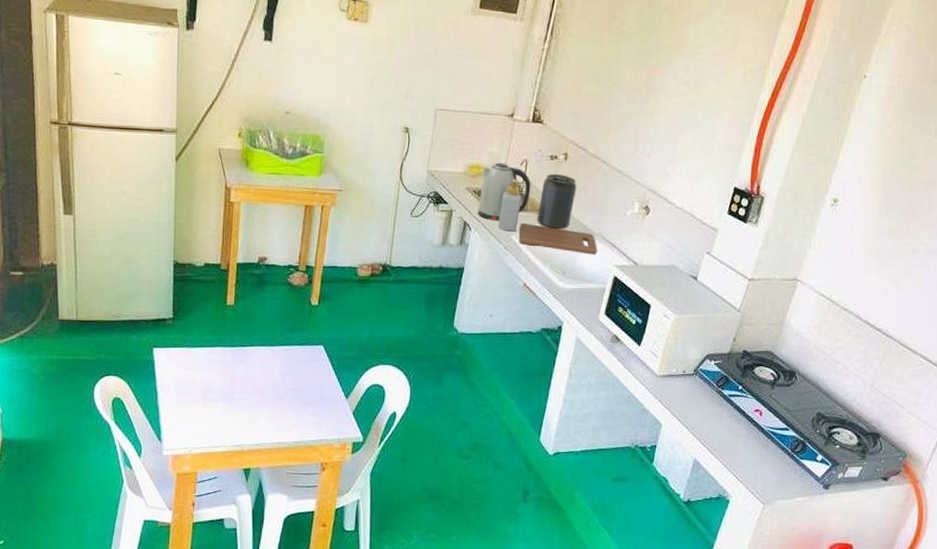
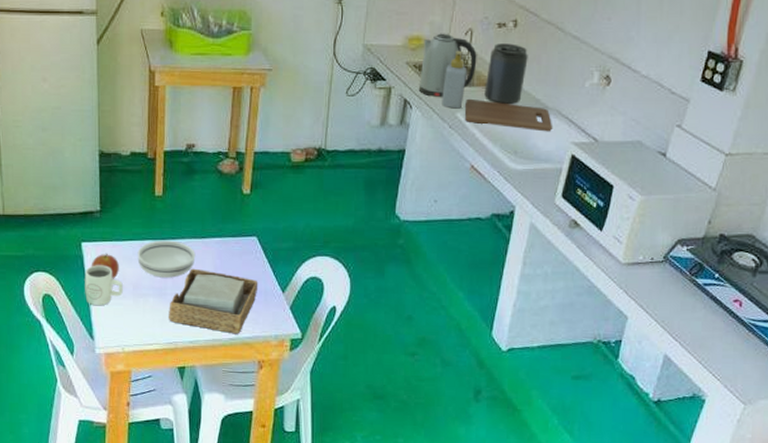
mug: none [155,370,192,410] -> present [85,265,123,306]
fruit: none [161,358,189,384] -> present [91,253,119,279]
bowl: none [207,347,264,383] -> present [137,240,196,278]
napkin holder: none [236,374,323,438] -> present [169,268,258,334]

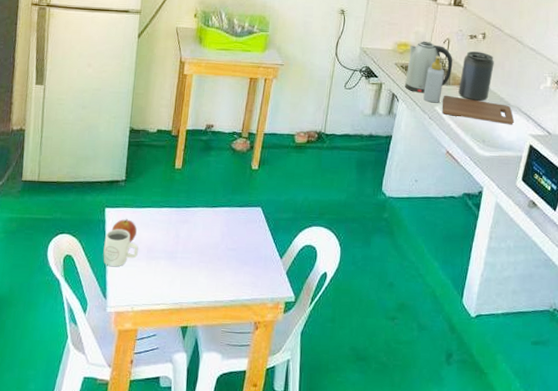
bowl: present [137,240,196,278] -> none [154,208,206,243]
napkin holder: present [169,268,258,334] -> none [177,234,260,297]

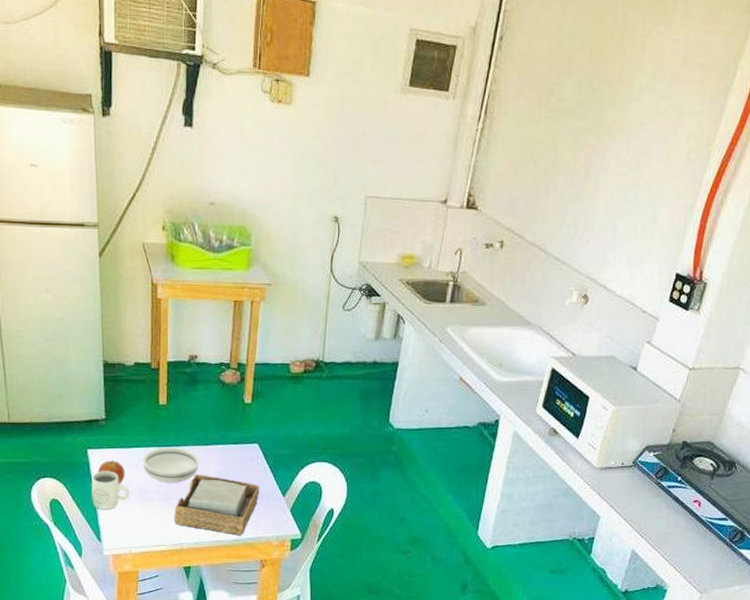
bowl: none [154,208,206,243] -> present [143,447,199,483]
napkin holder: none [177,234,260,297] -> present [174,474,260,536]
kettle: present [404,41,453,94] -> none [411,252,466,314]
soap bottle: present [423,55,445,103] -> none [433,269,457,324]
cutting board: present [442,95,514,125] -> none [455,314,534,347]
soda can: present [458,51,494,102] -> none [472,263,513,321]

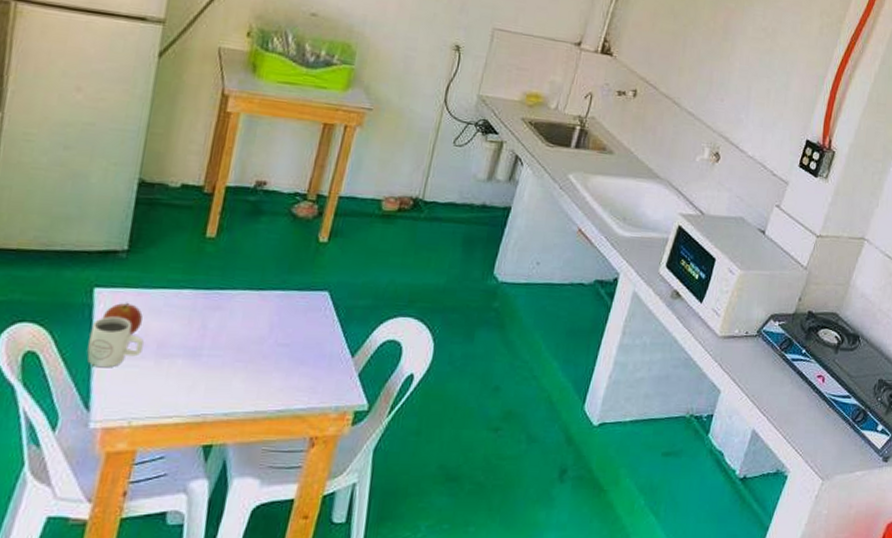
bowl: present [143,447,199,483] -> none [169,289,249,336]
napkin holder: present [174,474,260,536] -> none [200,325,323,405]

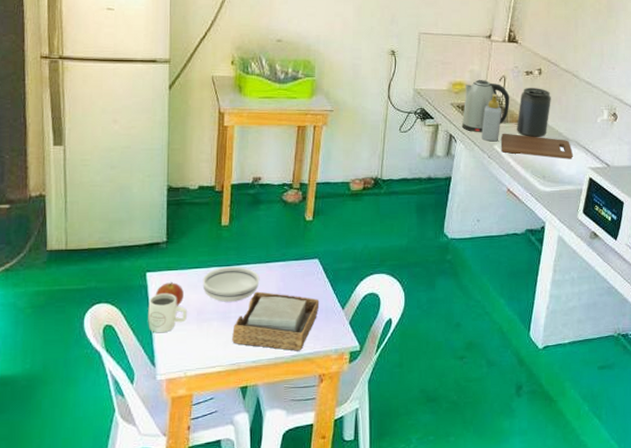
bowl: none [169,289,249,336] -> present [202,266,260,302]
napkin holder: none [200,325,323,405] -> present [232,291,320,351]
kettle: none [531,93,595,158] -> present [461,79,510,133]
soap bottle: none [554,112,584,171] -> present [481,93,502,142]
cutting board: none [577,161,662,202] -> present [501,133,573,159]
soda can: none [598,110,645,172] -> present [517,88,551,138]

